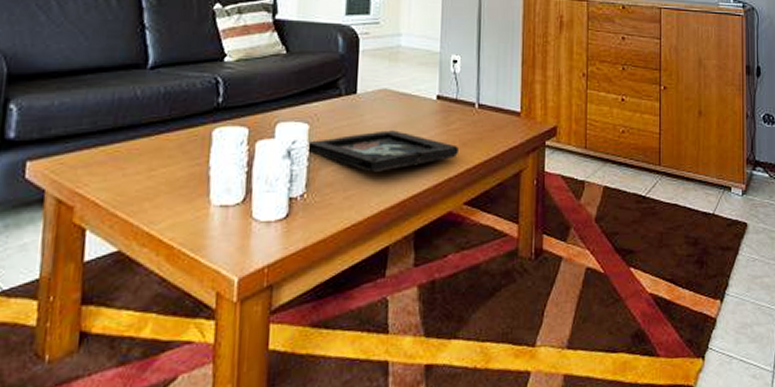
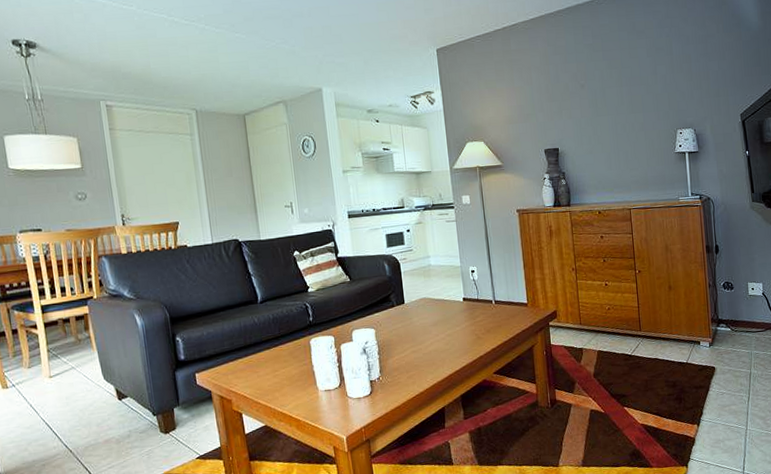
decorative tray: present [306,130,460,172] -> none [375,326,485,358]

